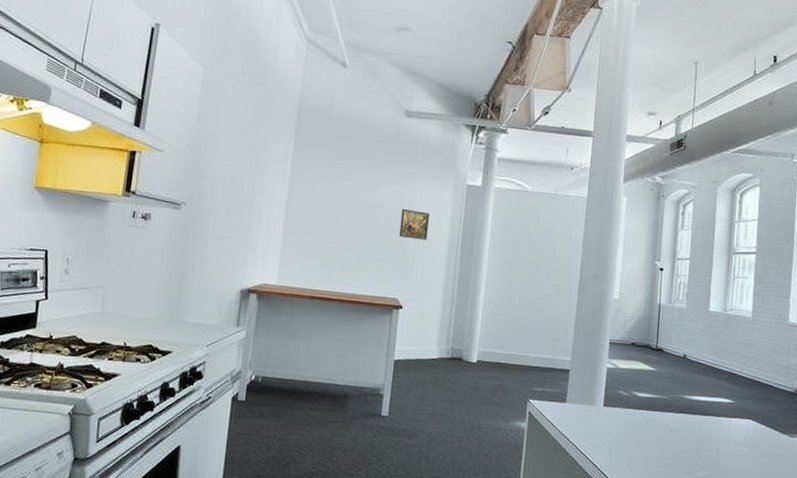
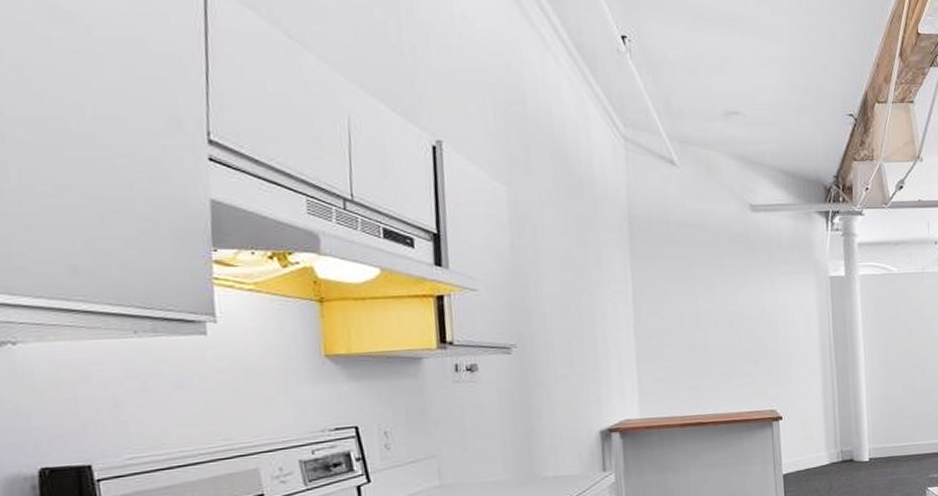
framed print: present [399,208,429,240] -> none [764,312,797,344]

